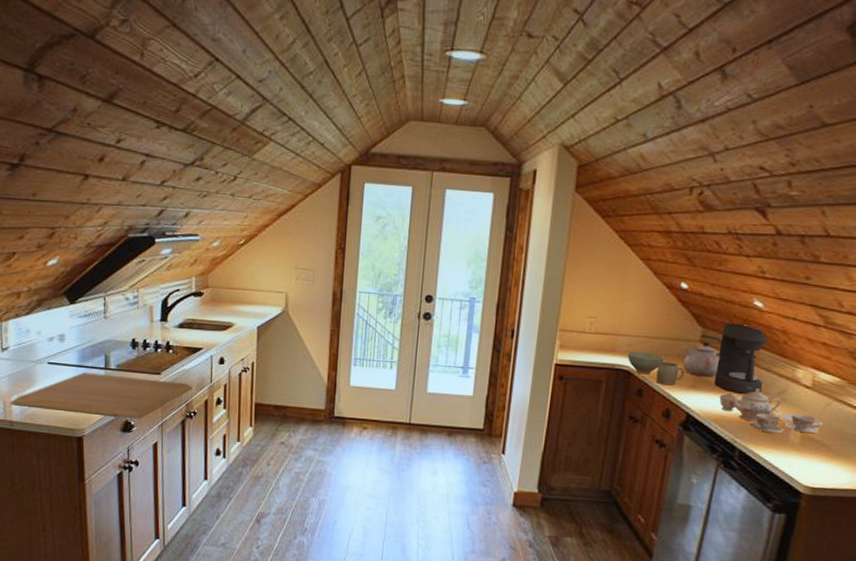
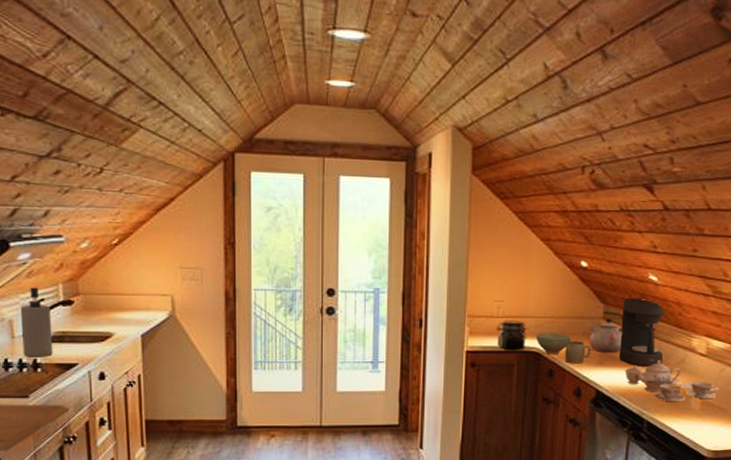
soap dispenser: none [157,278,184,341] -> present [16,287,53,357]
jar: none [587,336,619,368] -> present [496,319,527,351]

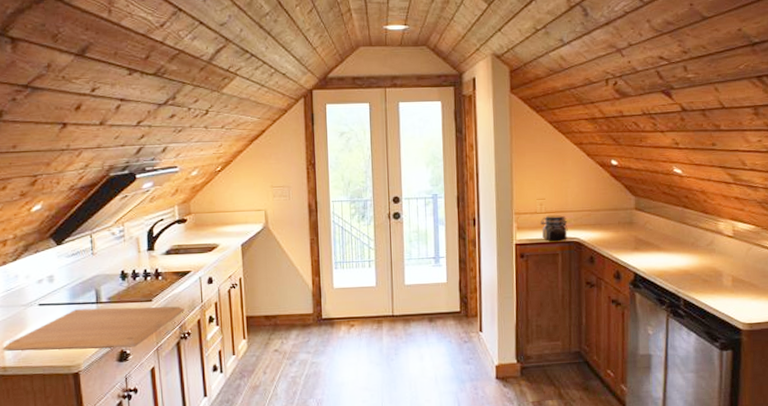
soap dispenser: present [16,287,53,357] -> none [141,209,171,268]
bowl: present [536,333,572,355] -> none [576,224,608,244]
mug: present [565,341,591,364] -> none [603,230,626,251]
kettle: present [589,311,623,352] -> none [624,202,654,239]
coffee maker: present [618,297,667,366] -> none [652,189,694,250]
tea set: present [625,360,719,402] -> none [659,243,748,281]

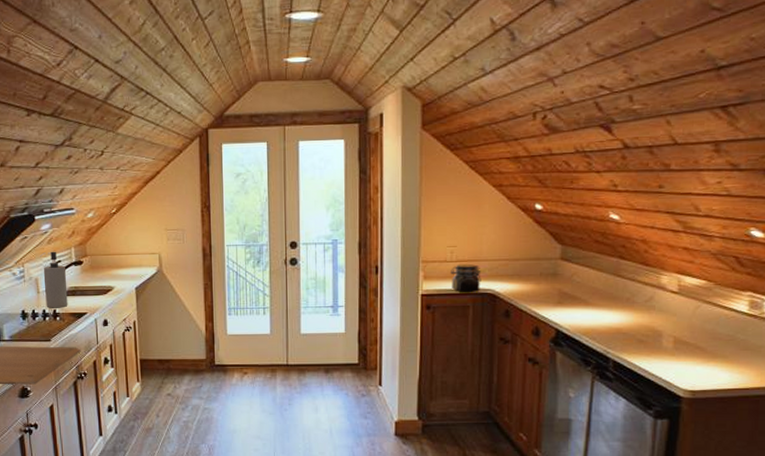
soap dispenser: none [141,209,171,268] -> present [40,251,68,308]

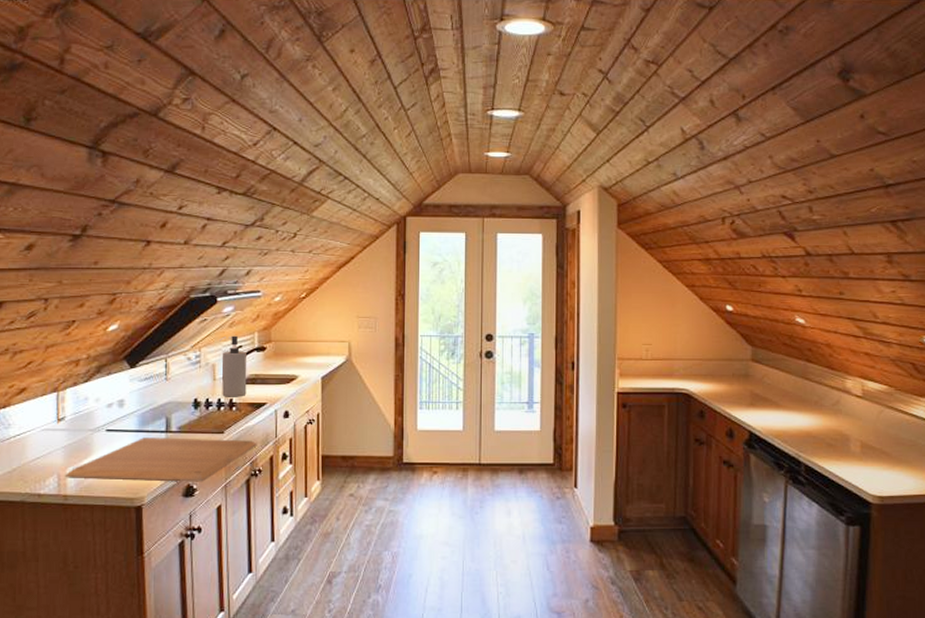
jar: present [451,263,481,293] -> none [646,362,676,392]

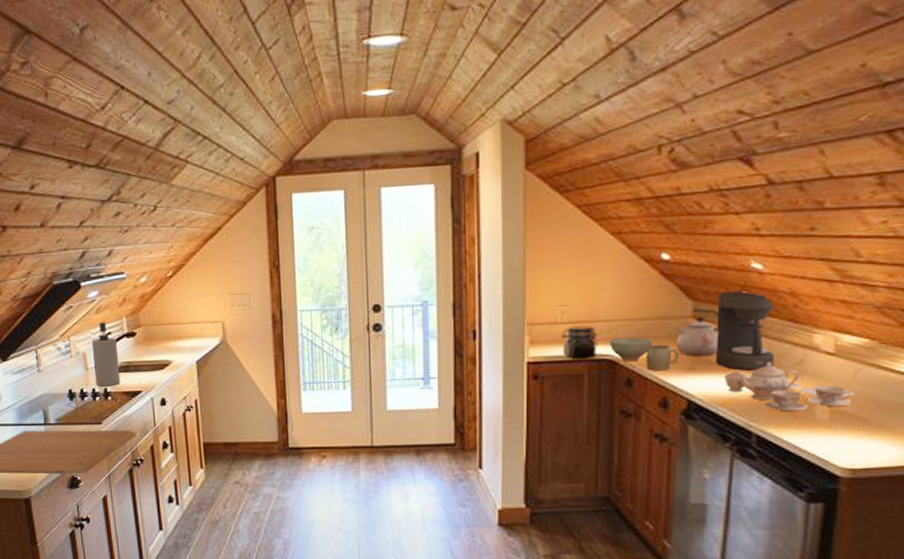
jar: none [646,362,676,392] -> present [561,325,598,360]
bowl: none [685,375,721,396] -> present [609,337,654,362]
mug: none [715,382,741,405] -> present [646,344,679,371]
kettle: none [739,353,772,394] -> present [675,308,718,356]
coffee maker: none [770,340,817,408] -> present [715,290,778,371]
tea set: none [778,402,880,445] -> present [724,362,855,412]

